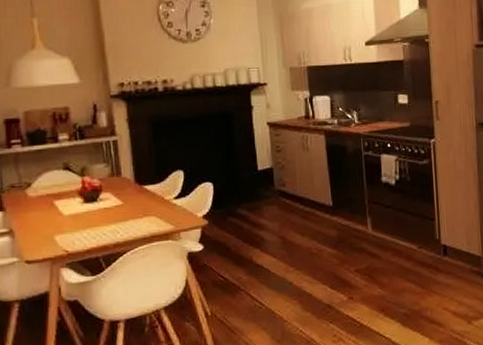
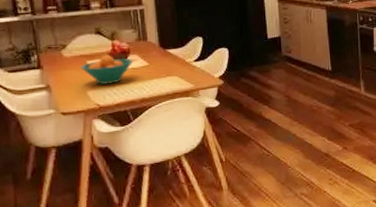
fruit bowl: none [47,193,106,228] -> present [80,55,134,84]

